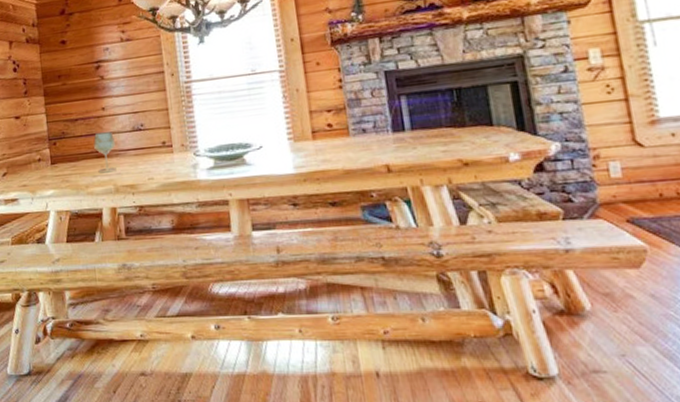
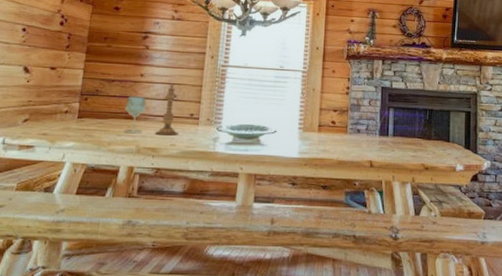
candlestick: none [130,111,154,171] -> present [155,83,178,137]

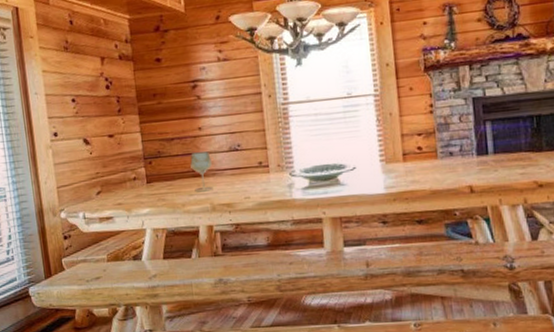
candlestick: present [155,83,178,137] -> none [226,132,251,191]

